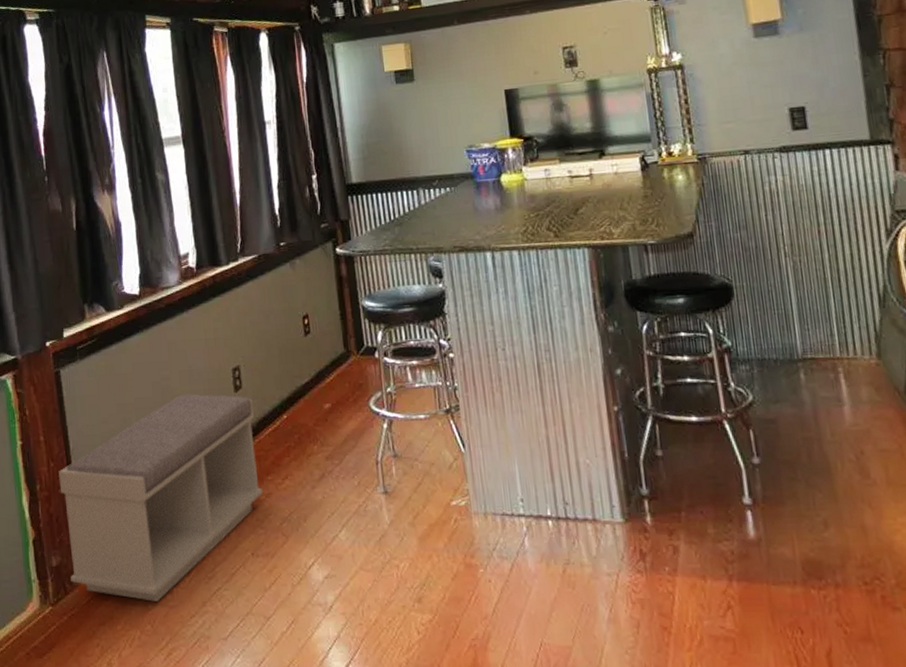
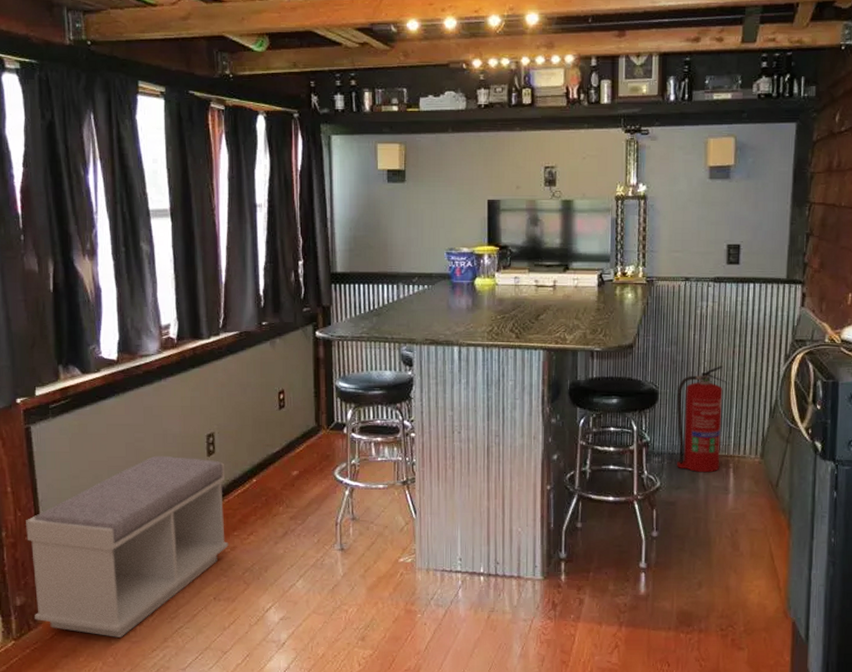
fire extinguisher: none [755,249,826,381] -> present [676,366,726,473]

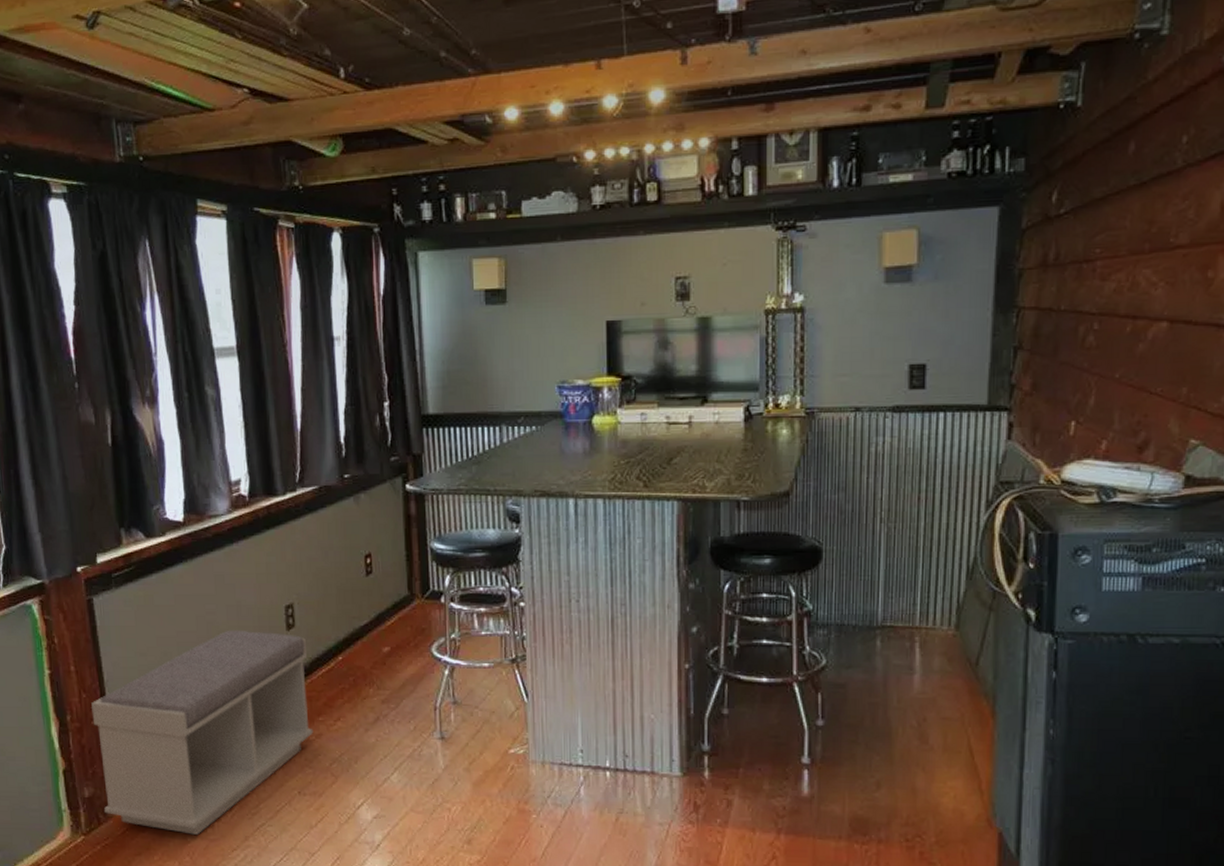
fire extinguisher: present [676,366,726,473] -> none [846,516,909,648]

